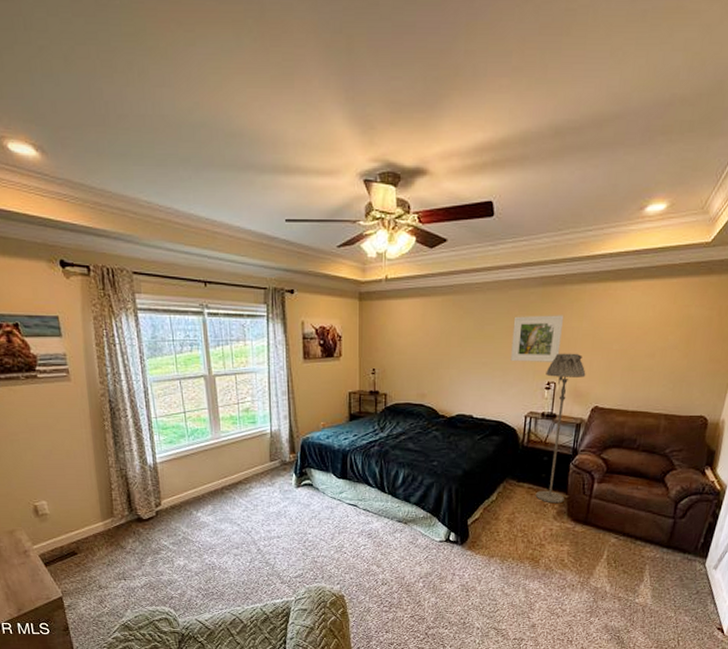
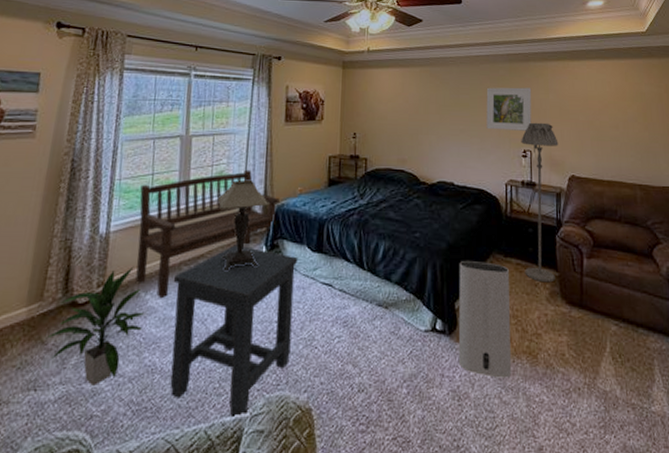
indoor plant: none [123,490,200,577] -> present [46,266,145,385]
bench: none [176,406,304,515] -> present [135,169,280,298]
side table: none [219,473,326,601] -> present [170,245,299,418]
table lamp: none [247,416,295,495] -> present [217,179,270,272]
air purifier: none [469,486,520,577] -> present [459,261,511,378]

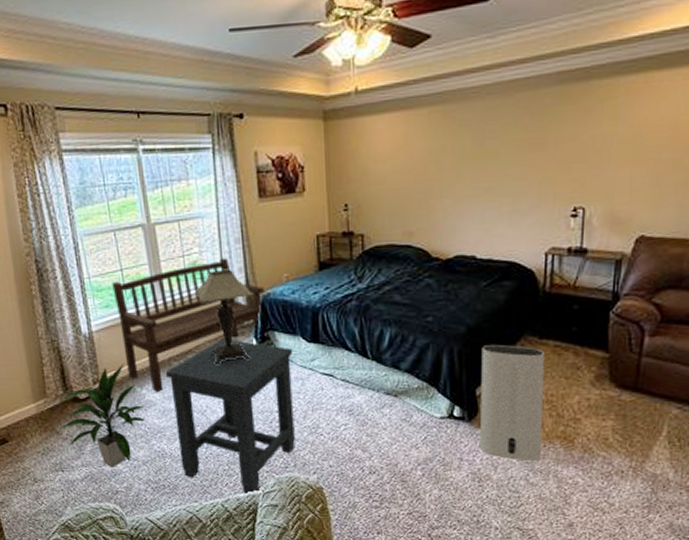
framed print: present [486,87,532,131] -> none [522,119,592,185]
floor lamp: present [521,122,559,283] -> none [564,167,626,365]

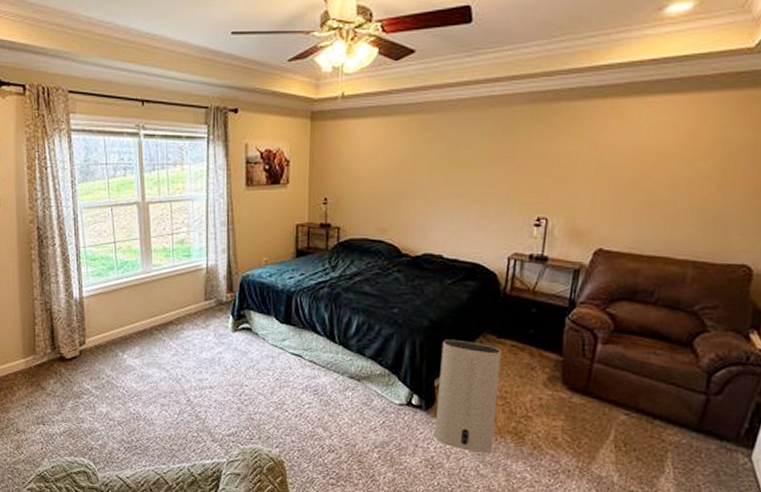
indoor plant: present [59,363,147,467] -> none [44,329,125,425]
bench: present [112,257,264,392] -> none [105,238,244,358]
side table: present [166,339,295,494] -> none [147,313,266,461]
table lamp: present [195,269,253,366] -> none [181,249,234,338]

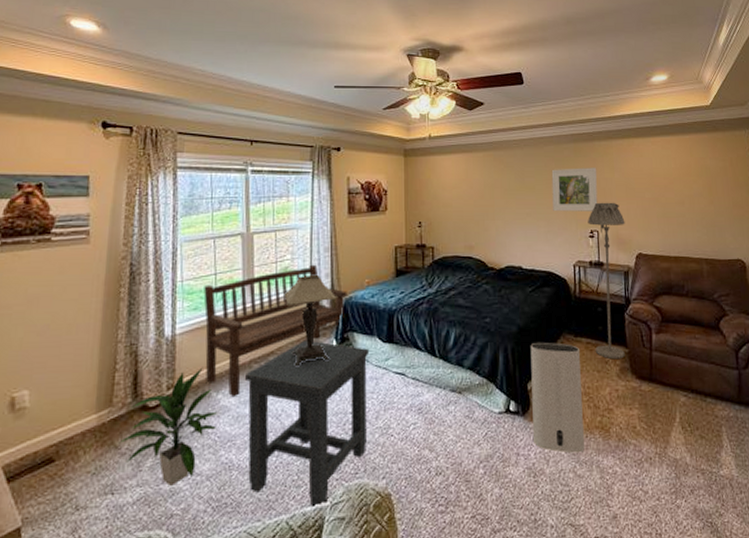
indoor plant: none [44,329,125,425] -> present [119,367,218,486]
bench: none [105,238,244,358] -> present [204,264,347,396]
side table: none [147,313,266,461] -> present [245,340,370,508]
table lamp: none [181,249,234,338] -> present [284,274,337,367]
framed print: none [490,137,559,194] -> present [551,167,598,212]
floor lamp: none [520,182,587,367] -> present [588,202,625,360]

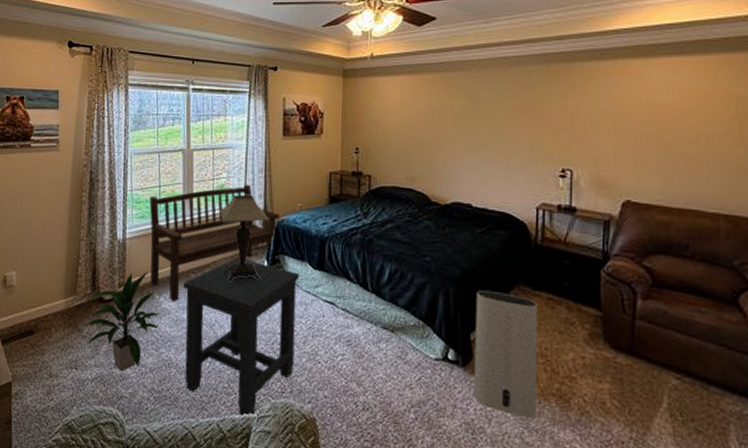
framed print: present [551,167,598,212] -> none [514,94,576,146]
floor lamp: present [588,202,625,360] -> none [557,136,610,323]

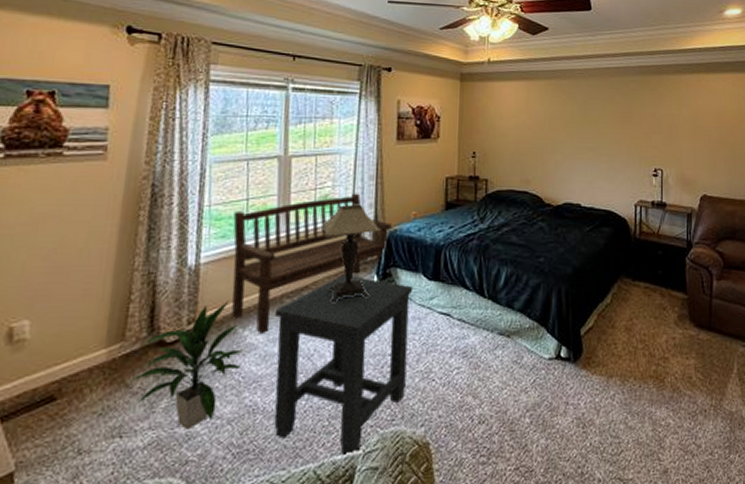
air purifier: present [474,290,537,419] -> none [584,286,637,404]

